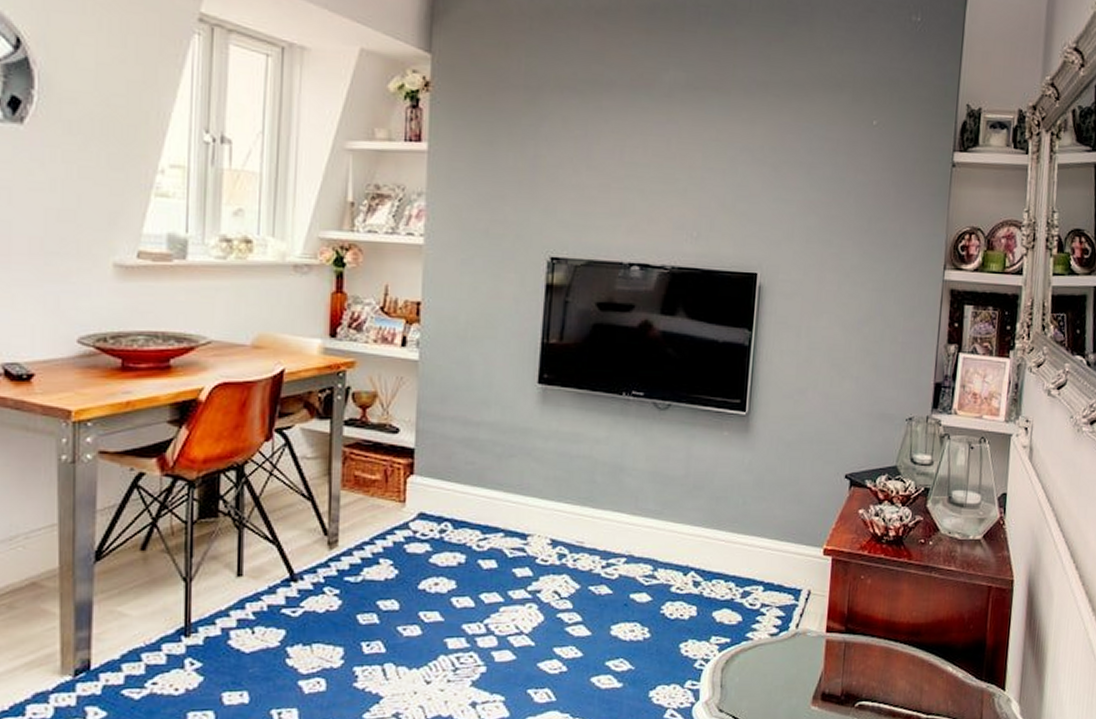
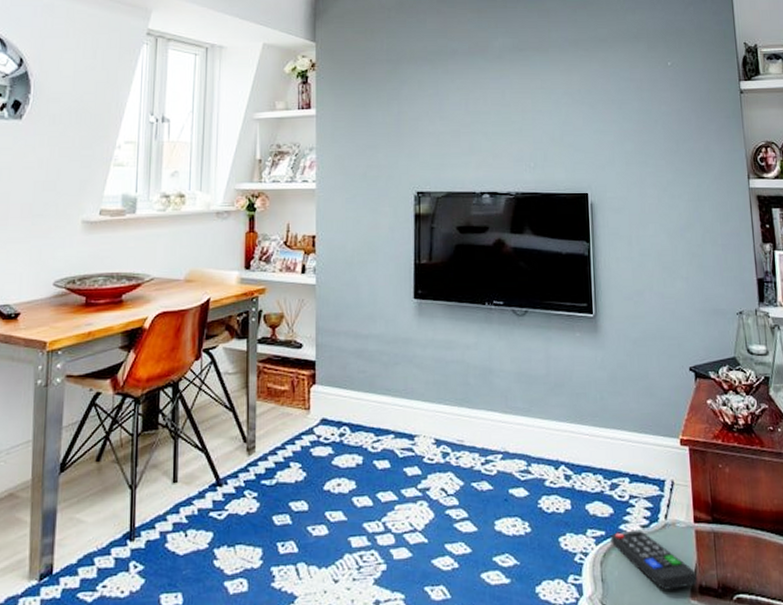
remote control: none [735,638,821,696] -> present [610,529,697,590]

